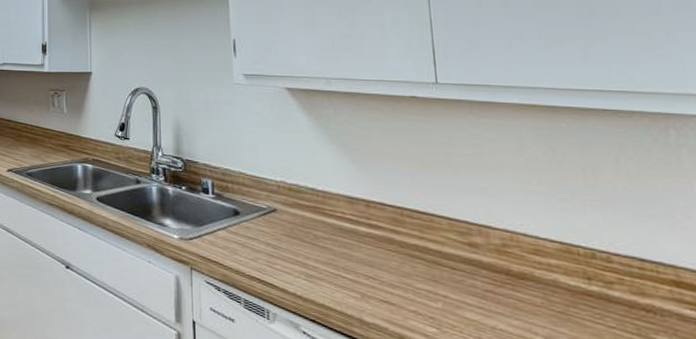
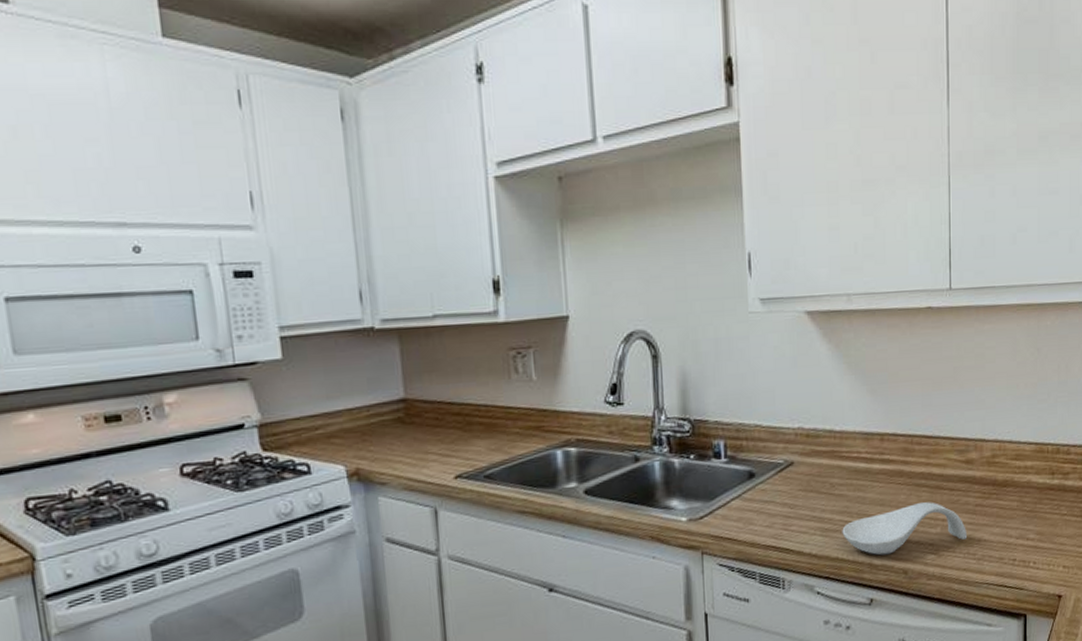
spoon rest: none [328,273,478,323] -> present [842,502,968,556]

